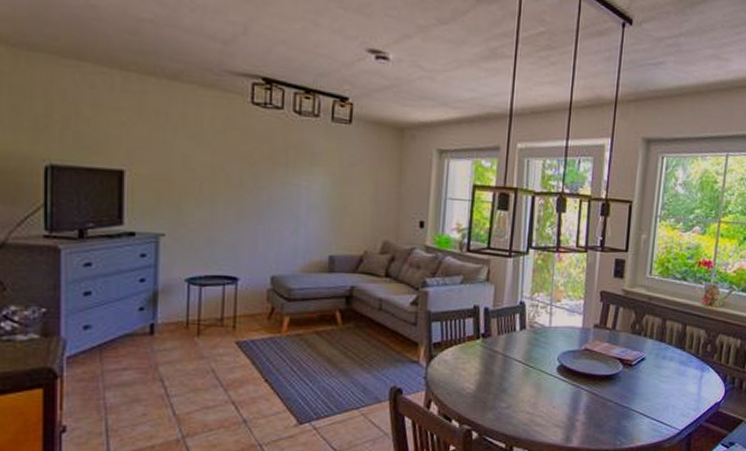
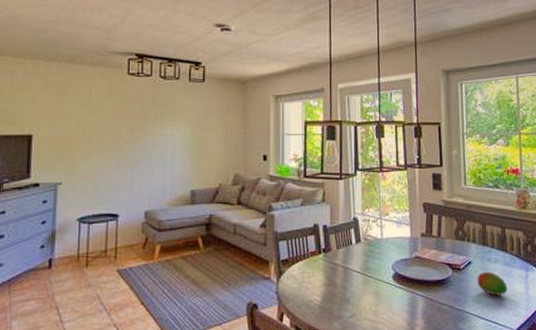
fruit: none [647,369,680,395] -> present [476,271,508,296]

